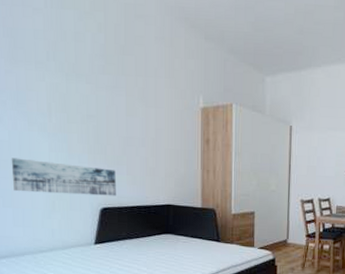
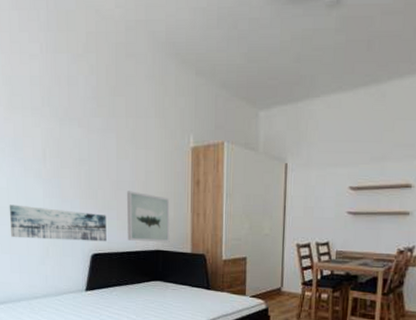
wall art: none [137,147,180,197] -> present [127,191,170,242]

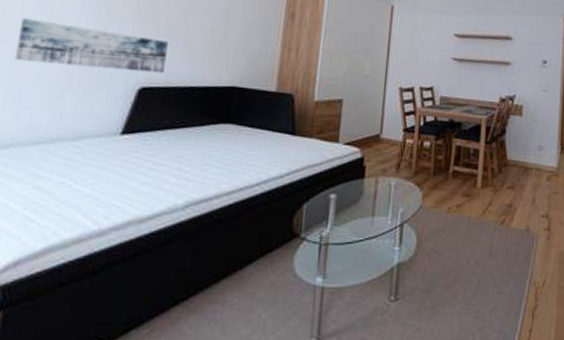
wall art: present [127,191,170,242] -> none [193,16,257,78]

